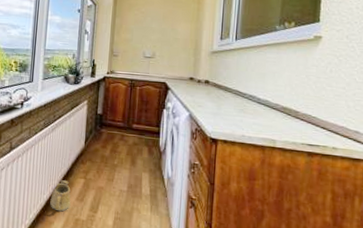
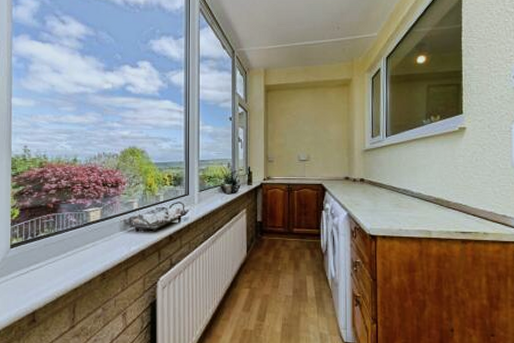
watering can: present [50,180,71,212] -> none [216,292,237,324]

